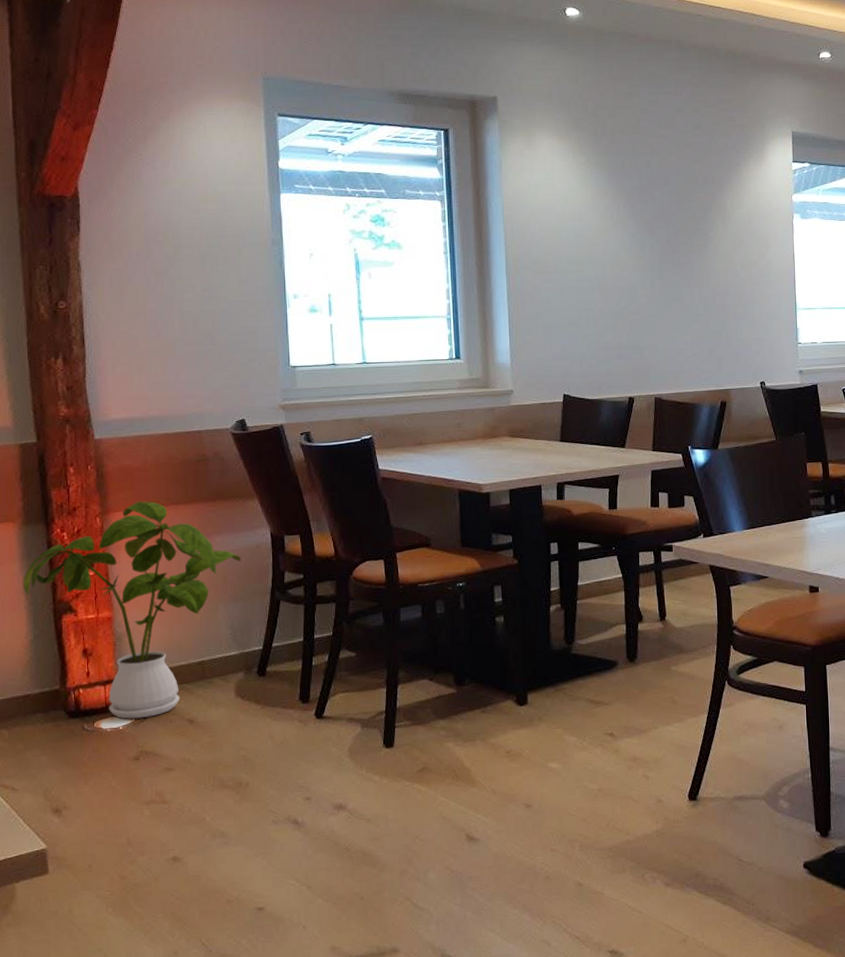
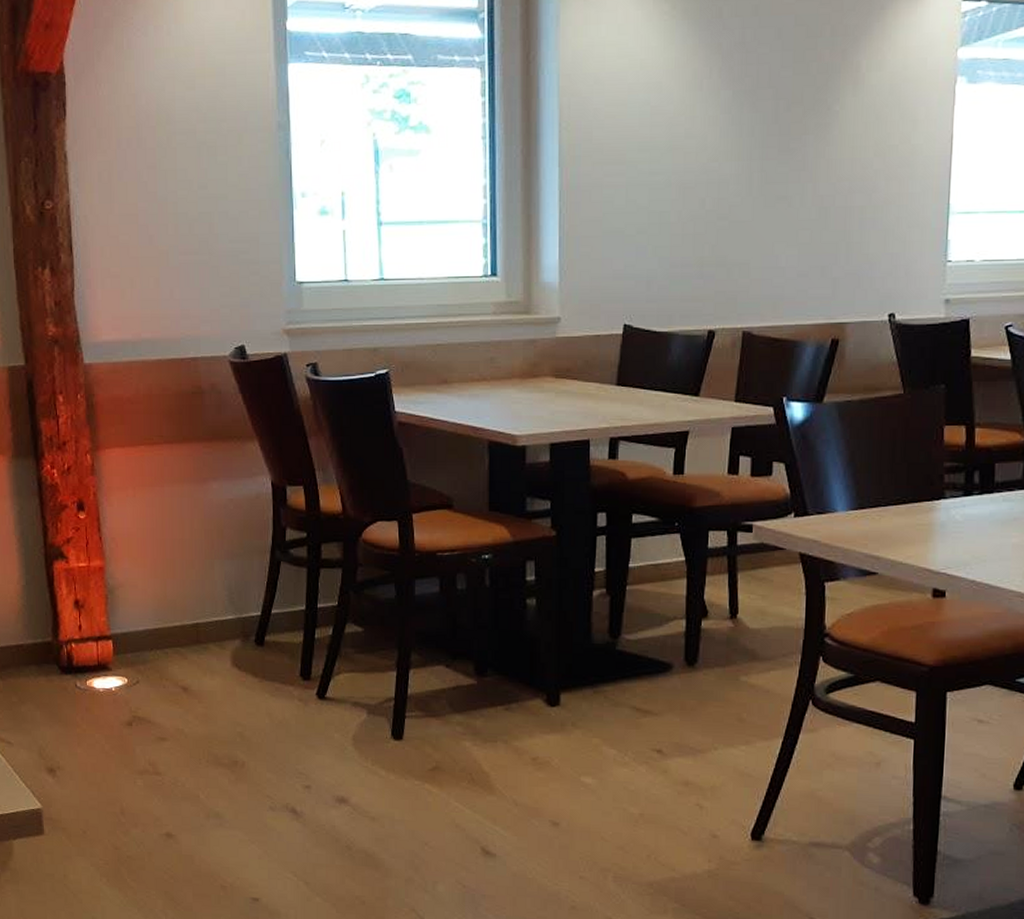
house plant: present [23,501,241,719] -> none [14,438,239,681]

